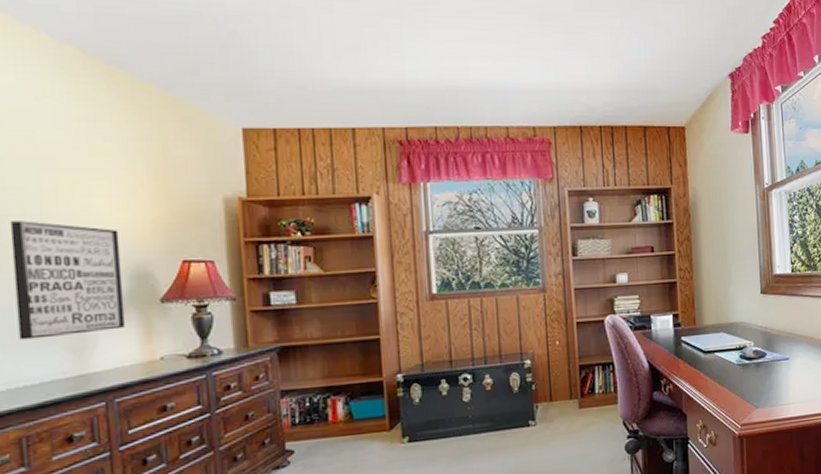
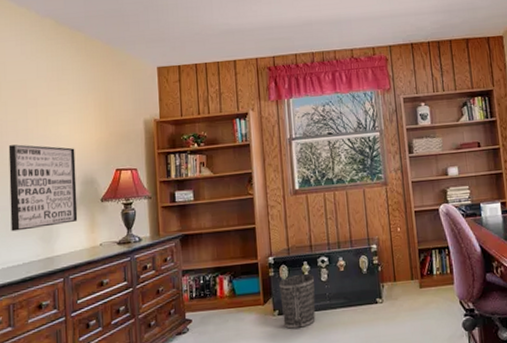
wastebasket: none [410,393,455,459] -> present [279,273,316,330]

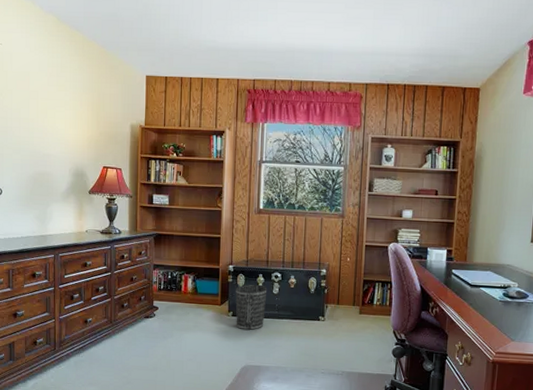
wall art: present [8,144,78,232] -> none [12,131,69,209]

